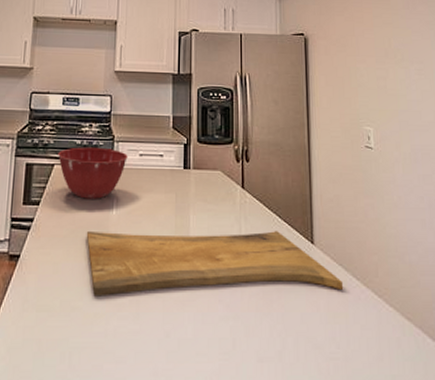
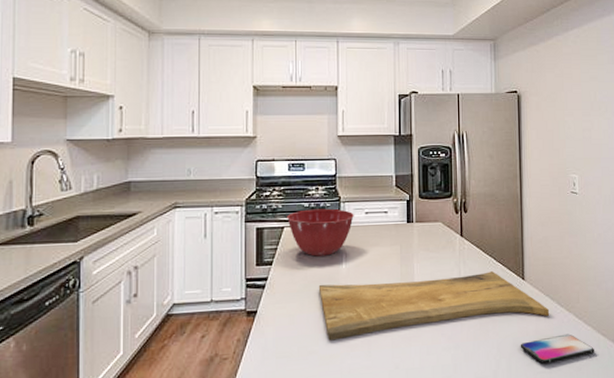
smartphone: none [309,314,398,350] -> present [520,334,594,365]

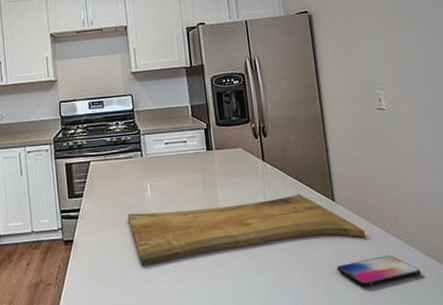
mixing bowl: present [287,208,354,257] -> none [92,141,155,187]

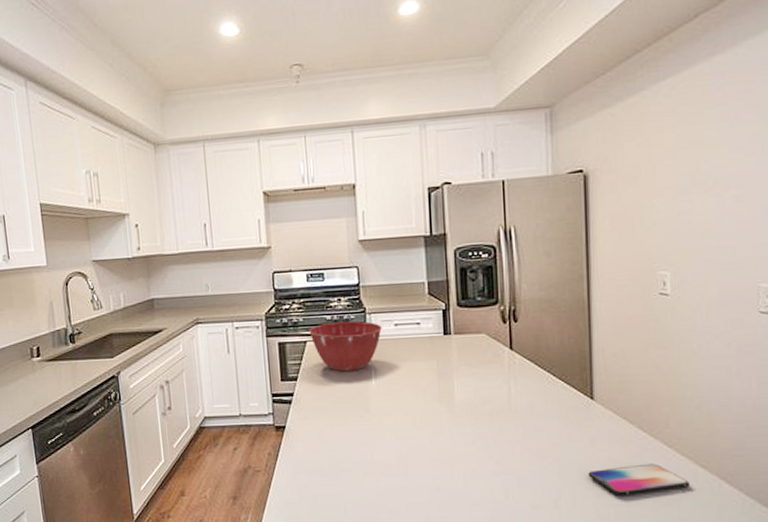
mixing bowl: none [92,141,155,187] -> present [309,321,382,372]
cutting board: present [127,194,366,267] -> none [347,389,628,459]

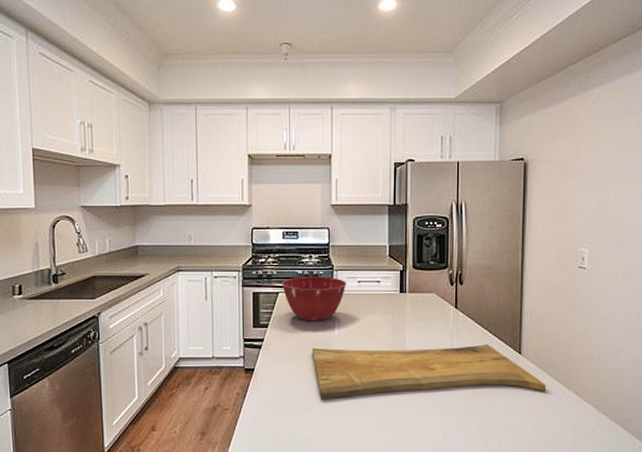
cutting board: none [347,389,628,459] -> present [311,344,547,400]
smartphone: present [588,463,689,497] -> none [513,410,593,438]

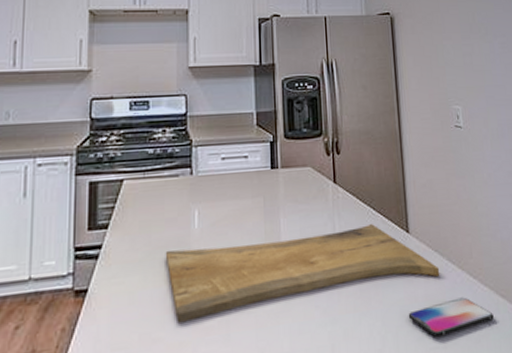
mixing bowl: present [281,276,347,321] -> none [127,155,208,215]
smartphone: none [513,410,593,438] -> present [408,297,494,338]

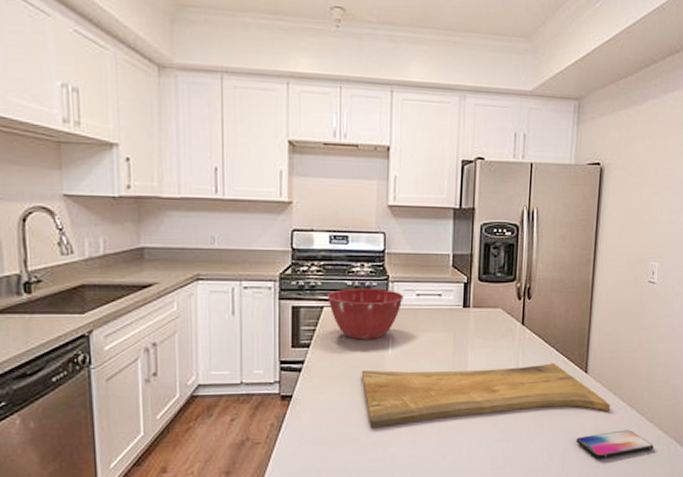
mixing bowl: none [127,155,208,215] -> present [327,288,404,340]

